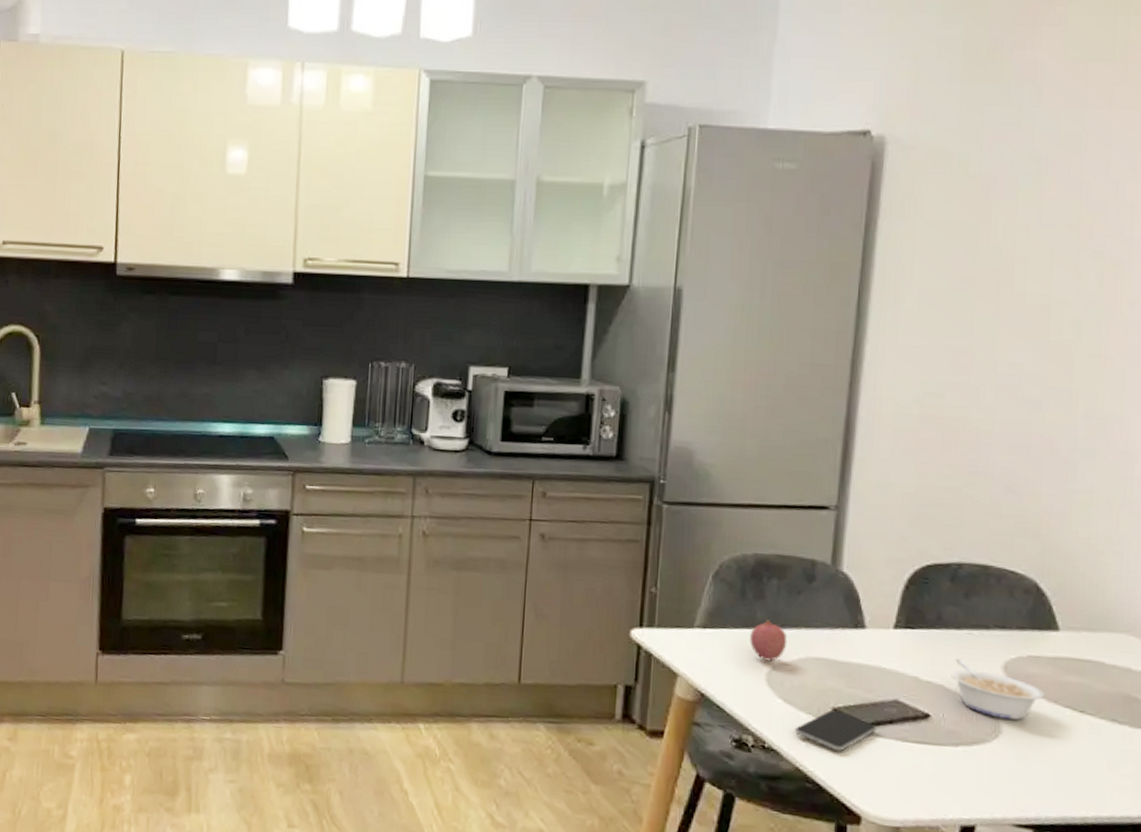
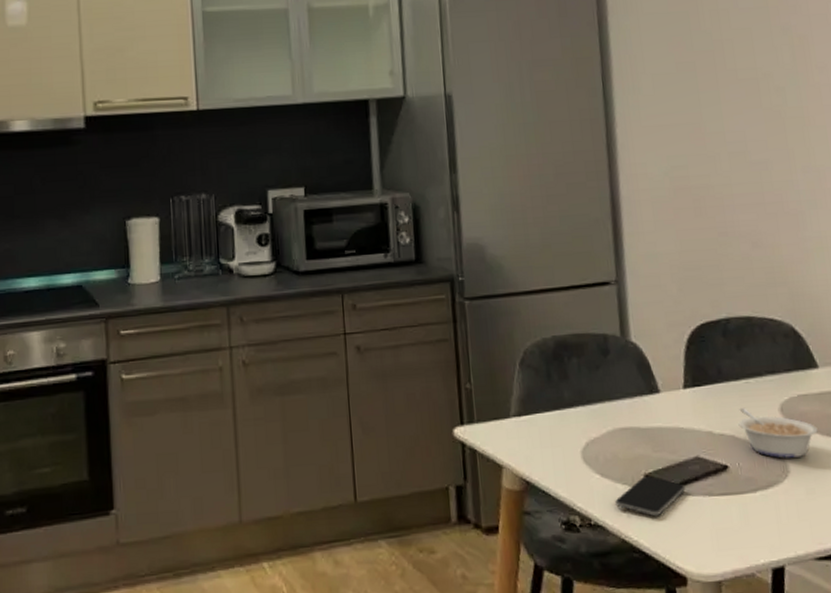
fruit: present [750,620,788,662] -> none [561,398,595,439]

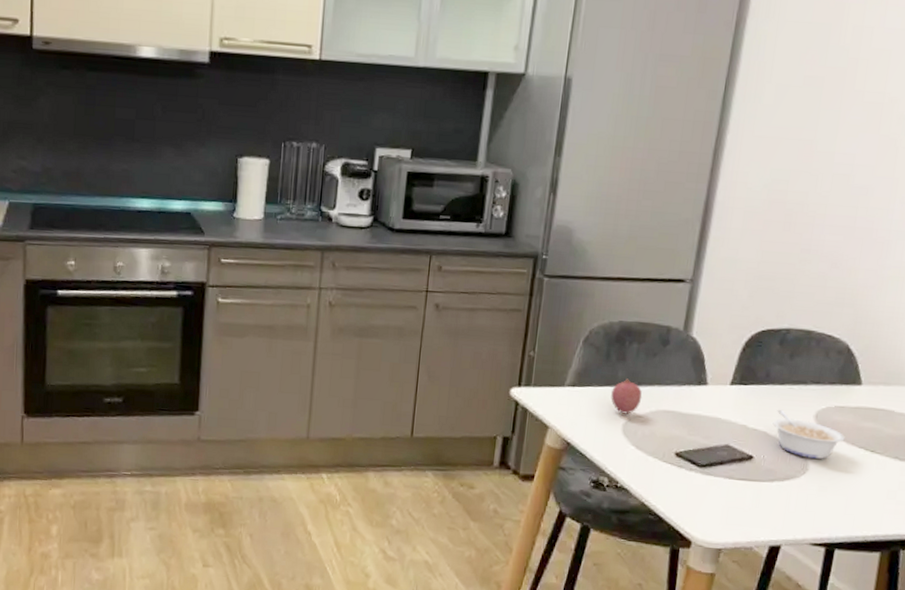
fruit: none [561,398,595,439] -> present [611,378,642,414]
smartphone: present [615,475,686,517] -> none [643,453,710,489]

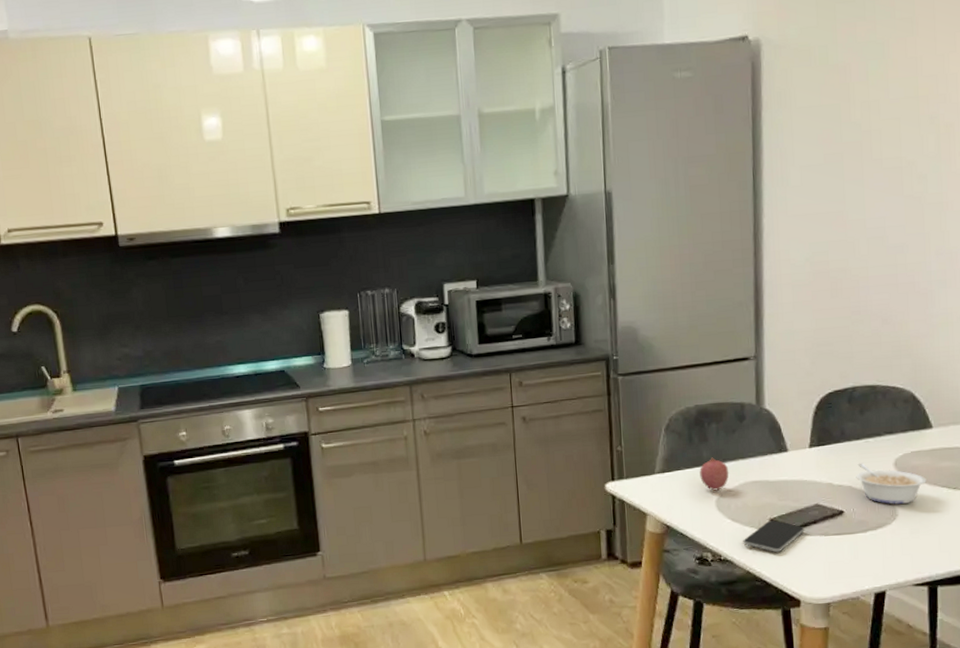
smartphone: none [643,453,710,489] -> present [743,520,805,553]

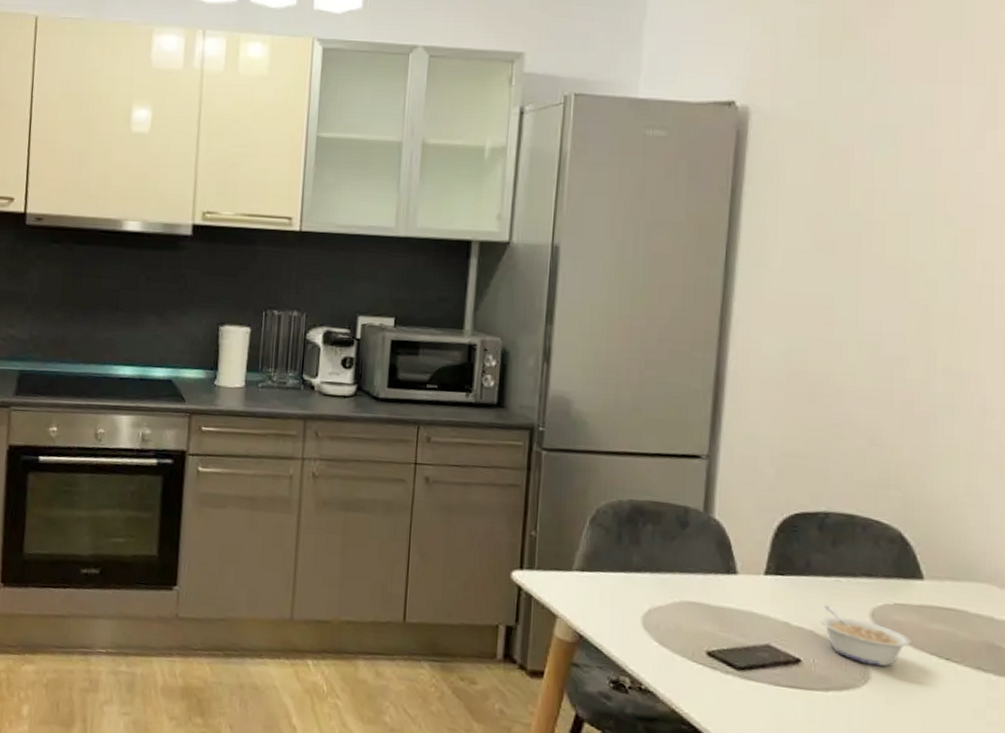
fruit: present [699,457,729,491] -> none [626,564,663,605]
smartphone: present [743,520,805,553] -> none [670,652,750,695]

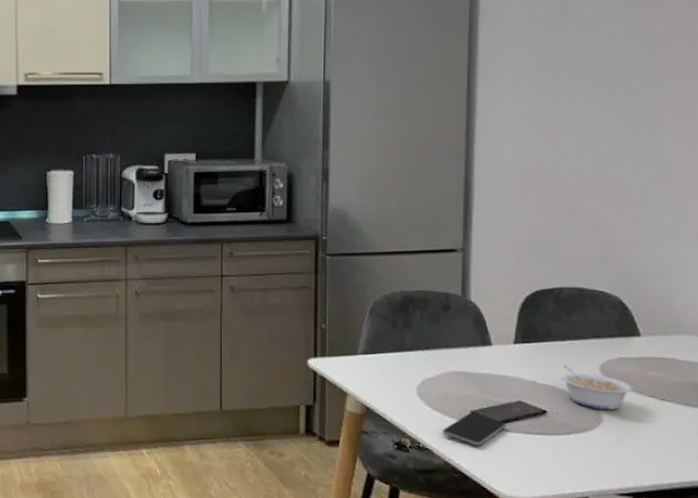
smartphone: none [670,652,750,695] -> present [443,412,506,446]

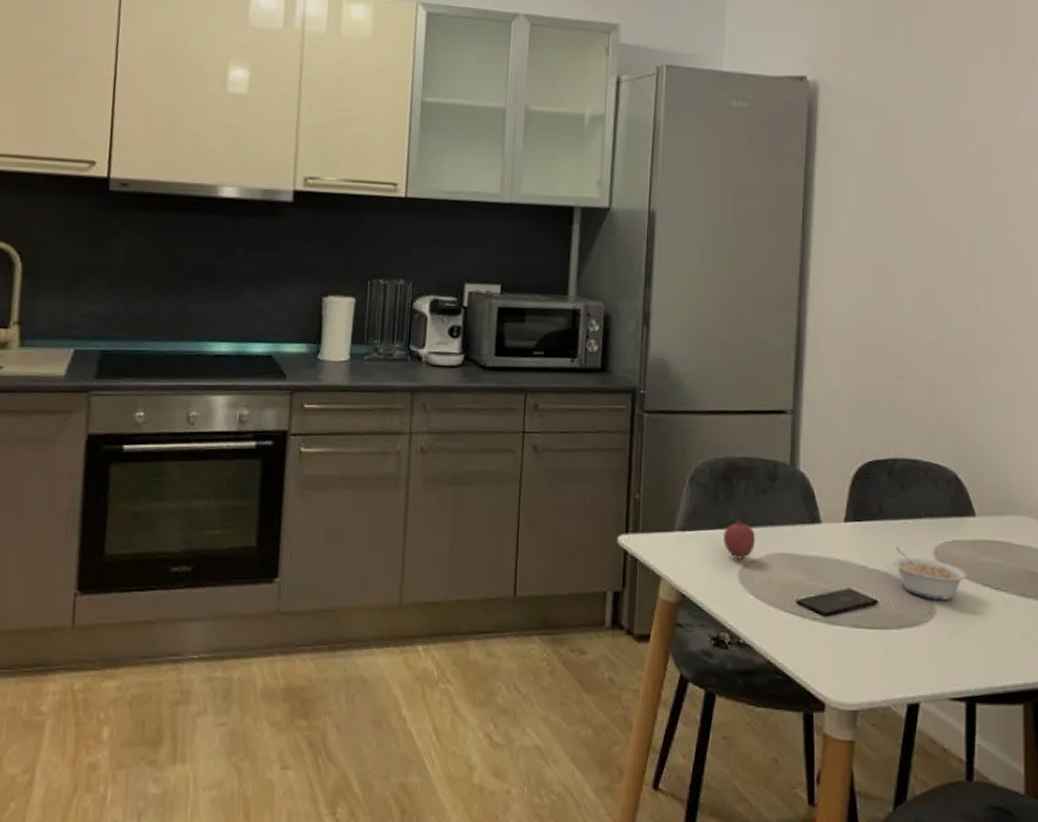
fruit: none [402,344,432,377] -> present [723,519,756,560]
smartphone: present [443,412,506,446] -> none [765,602,835,642]

